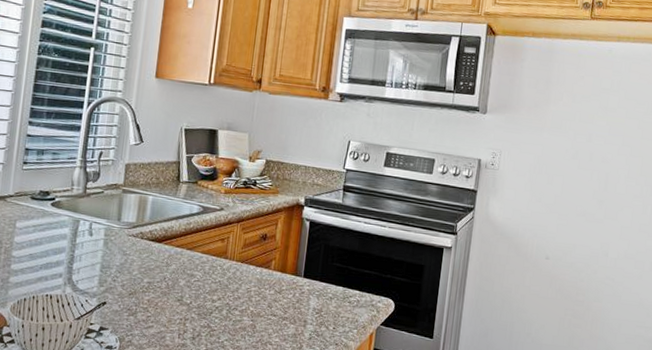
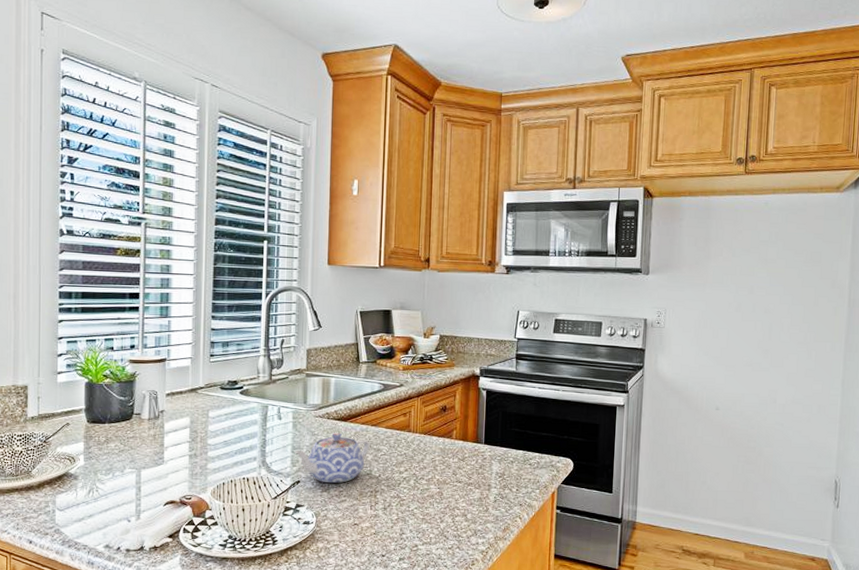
teapot: none [103,253,184,308] -> present [294,432,370,484]

